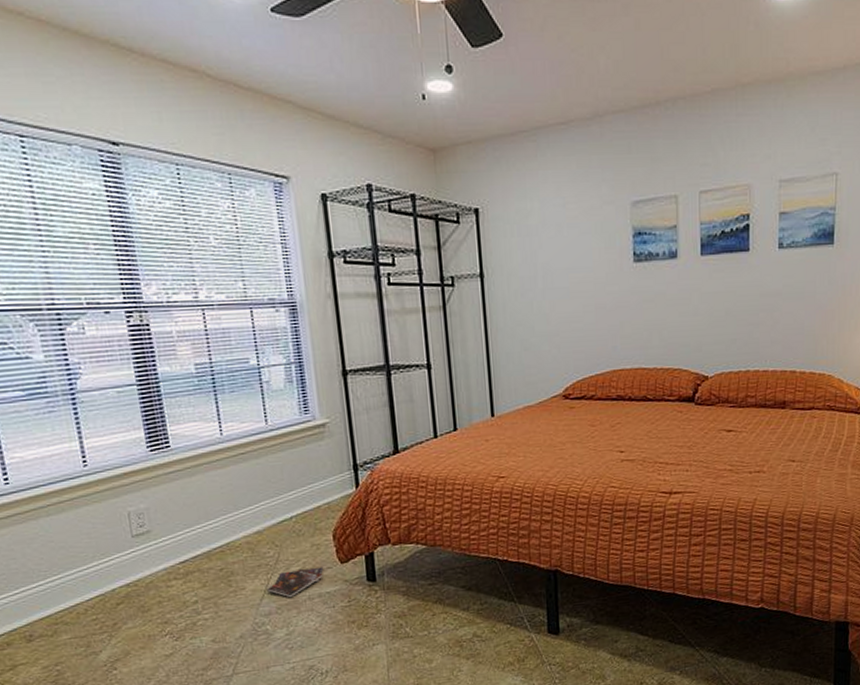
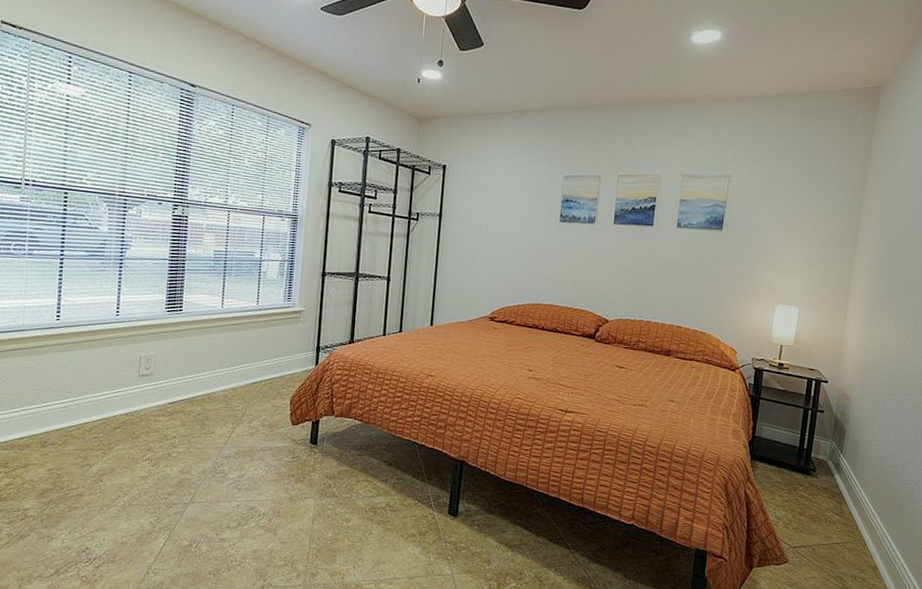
booklet: present [267,567,324,598] -> none [231,423,278,447]

